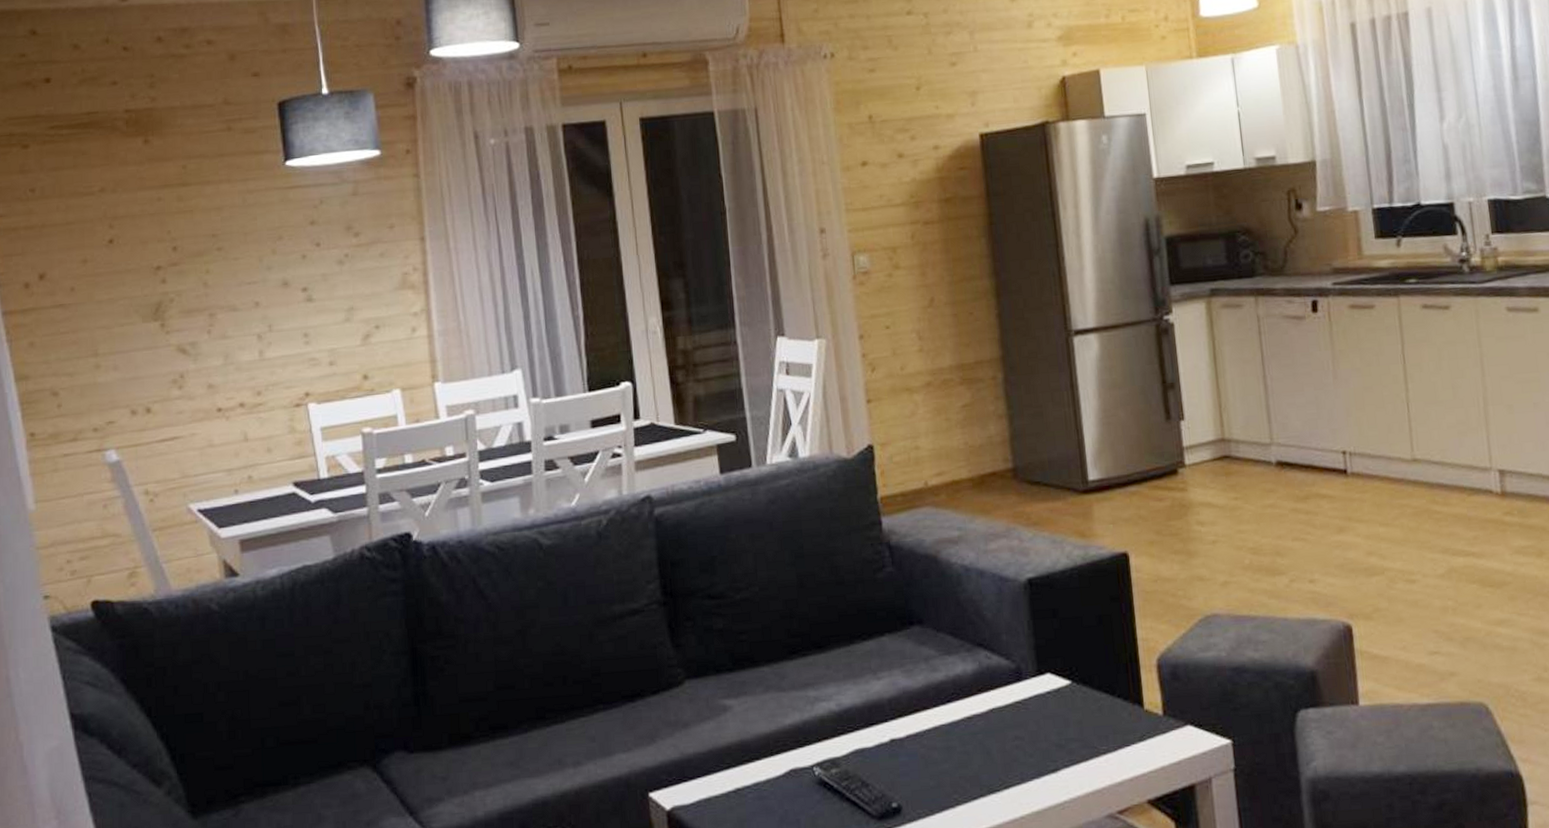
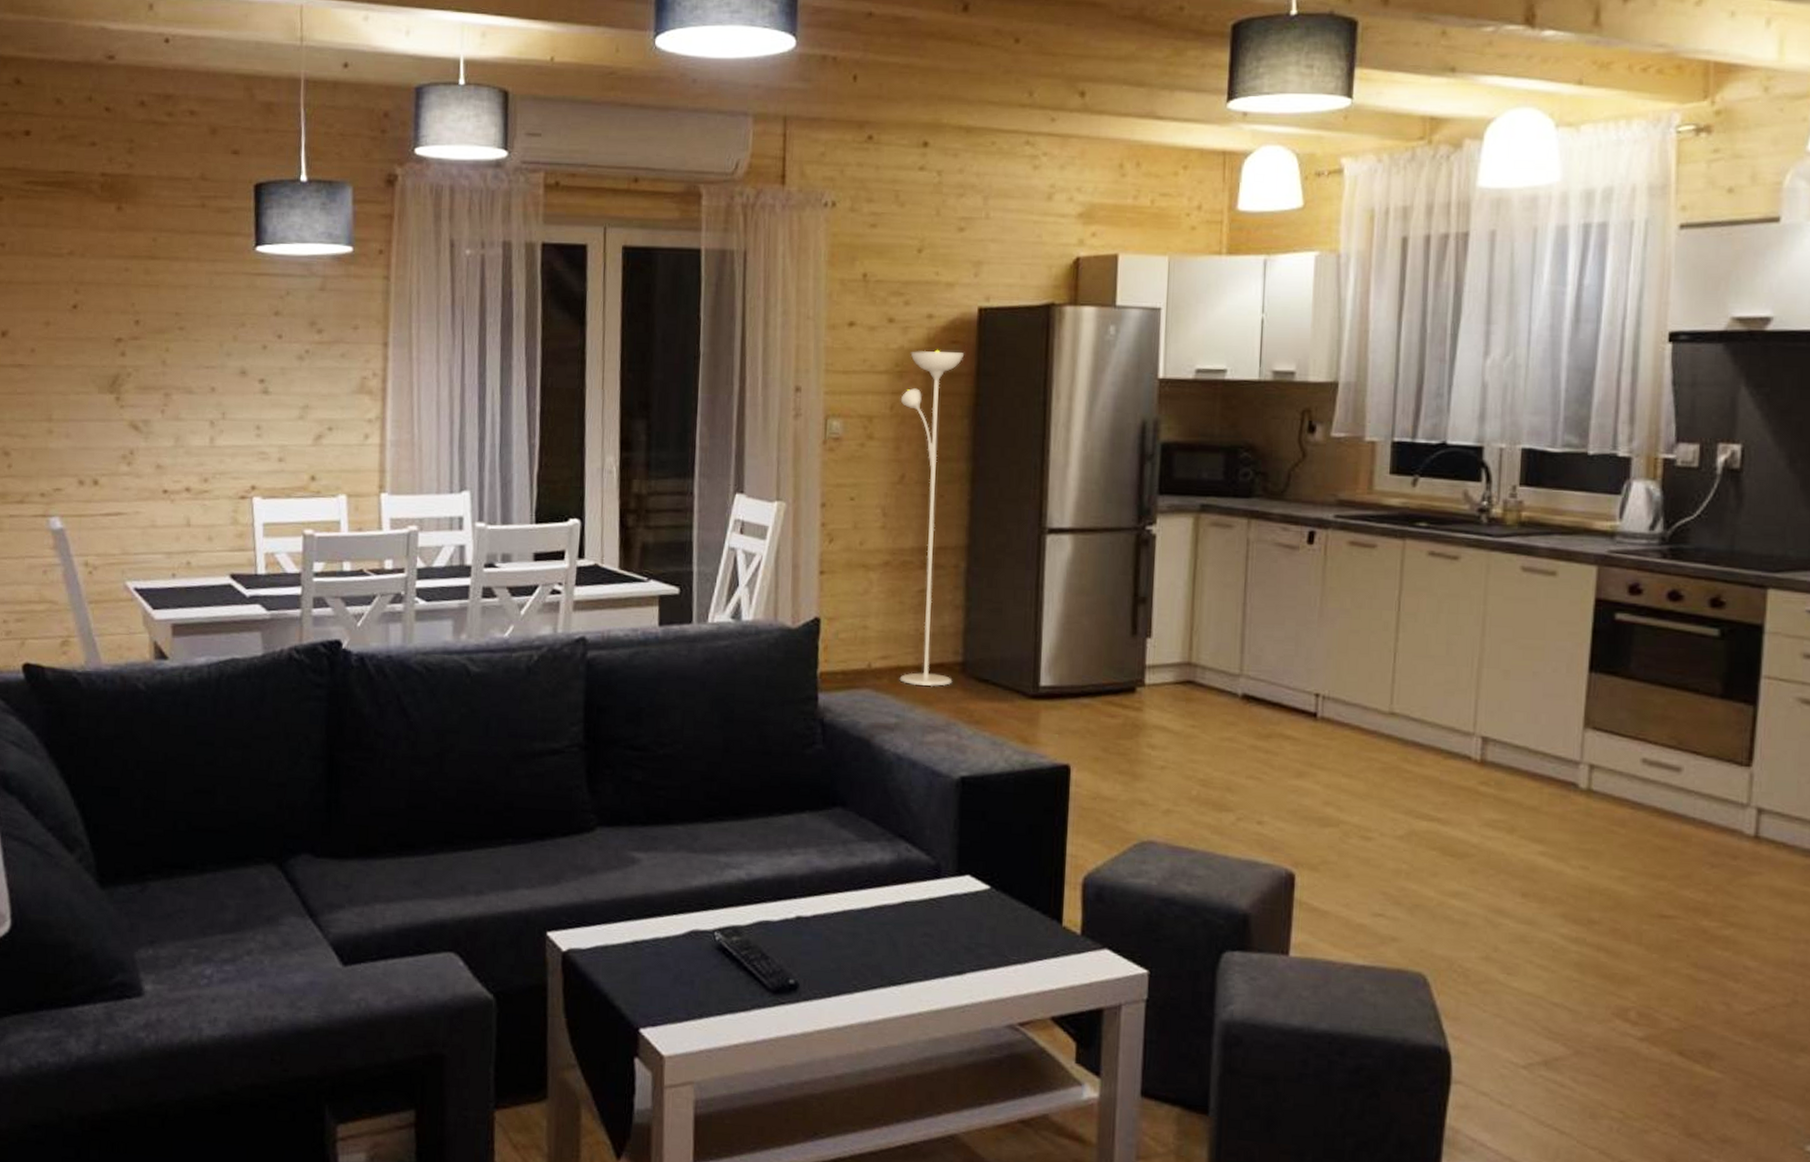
floor lamp: none [919,177,1007,497] -> present [899,349,965,687]

